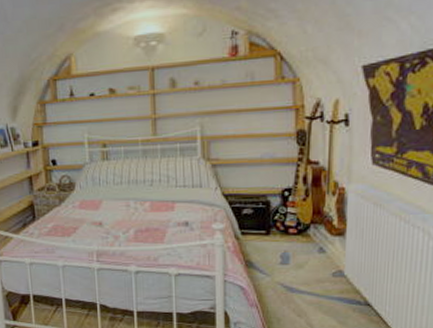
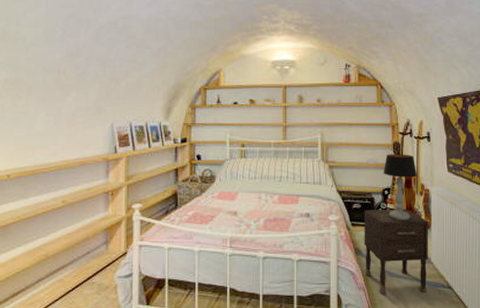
nightstand: none [257,212,343,313] -> present [364,208,429,295]
table lamp: none [282,144,330,228] -> present [383,154,418,221]

